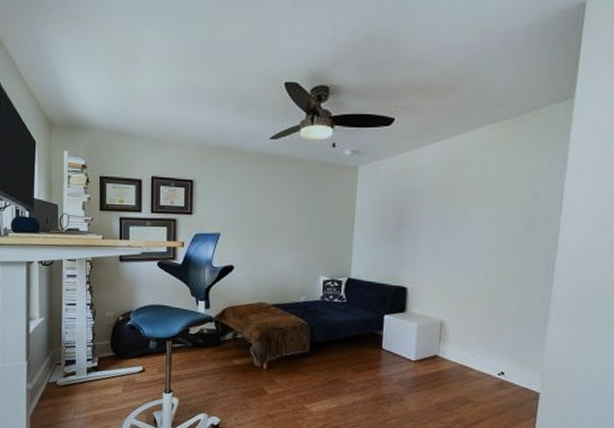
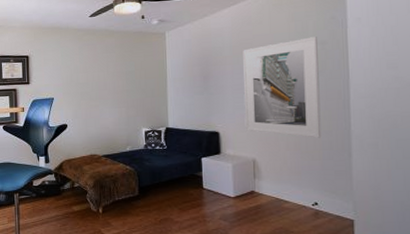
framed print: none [436,186,530,302] -> present [243,37,322,138]

